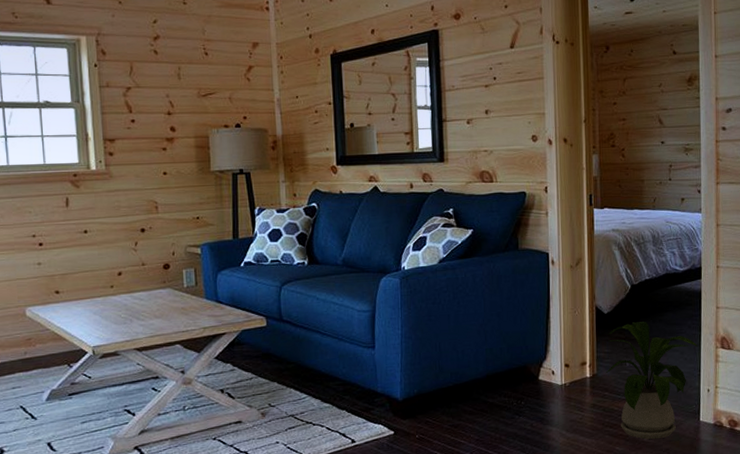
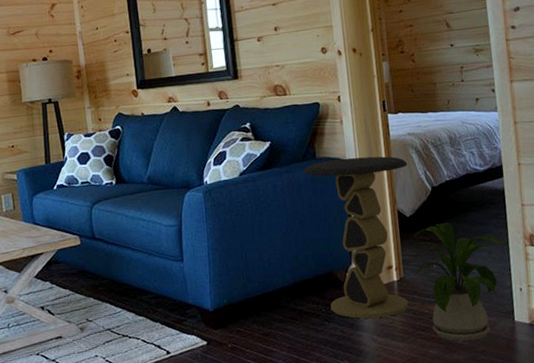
side table: none [504,250,610,414] -> present [303,156,408,319]

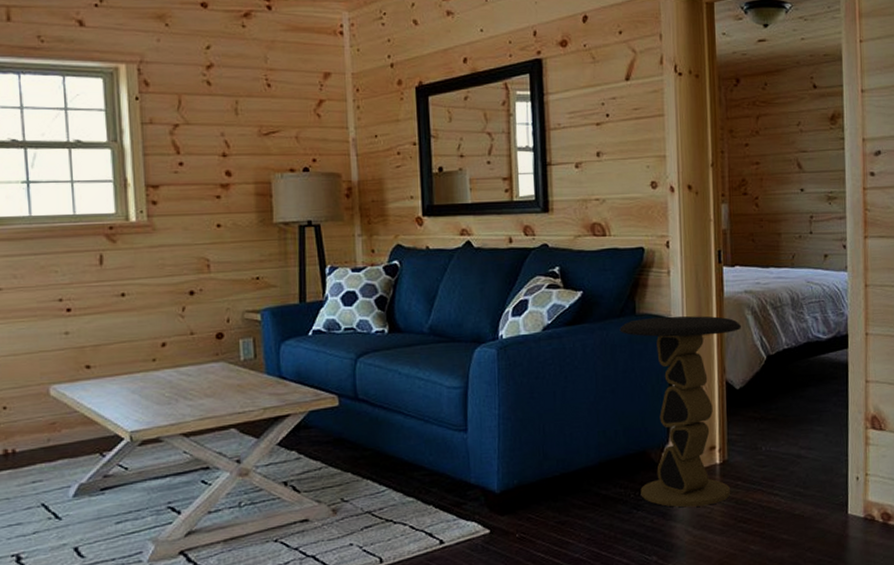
house plant: present [412,223,505,342] -> none [737,398,844,537]

